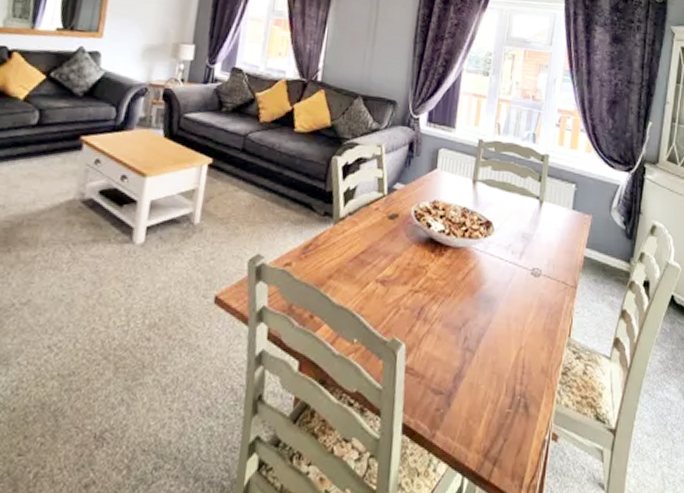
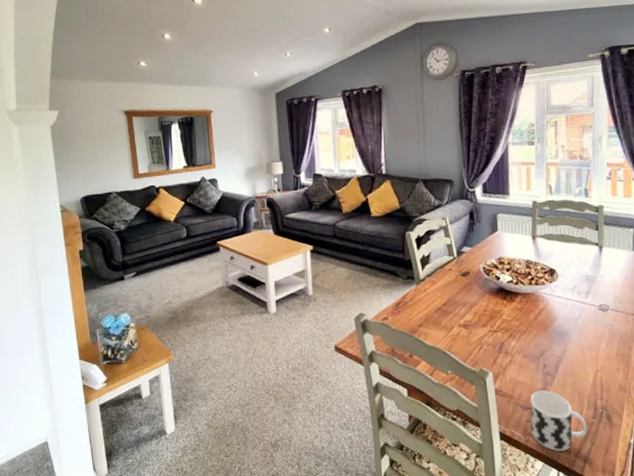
cup: none [439,370,502,450] -> present [530,390,588,451]

